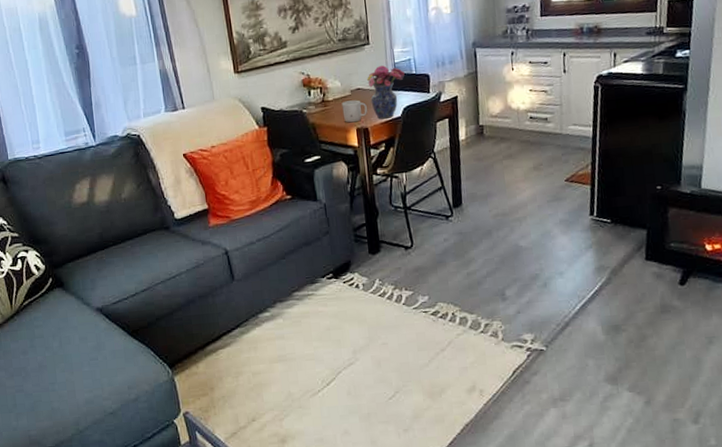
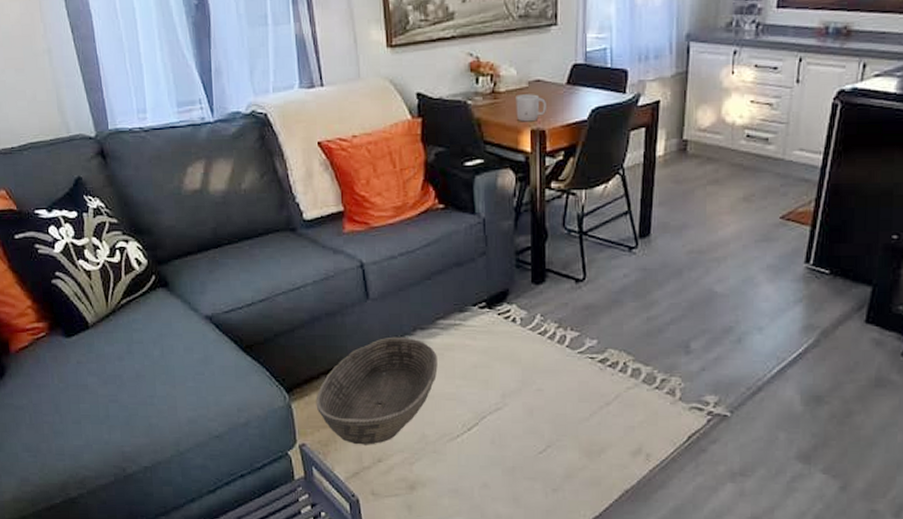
basket: none [195,309,297,408] -> present [316,336,438,445]
flower arrangement: present [367,65,405,119] -> none [550,54,597,121]

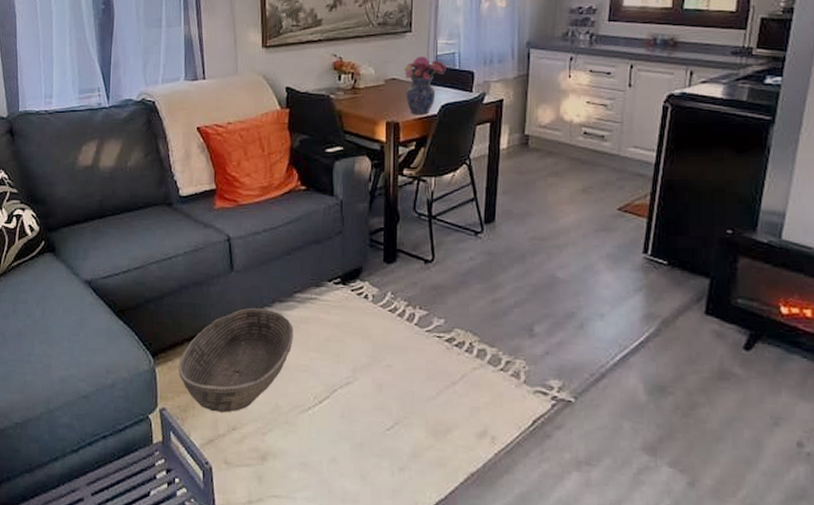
mug: present [515,94,548,122] -> none [373,90,402,115]
flower arrangement: none [550,54,597,121] -> present [404,57,447,115]

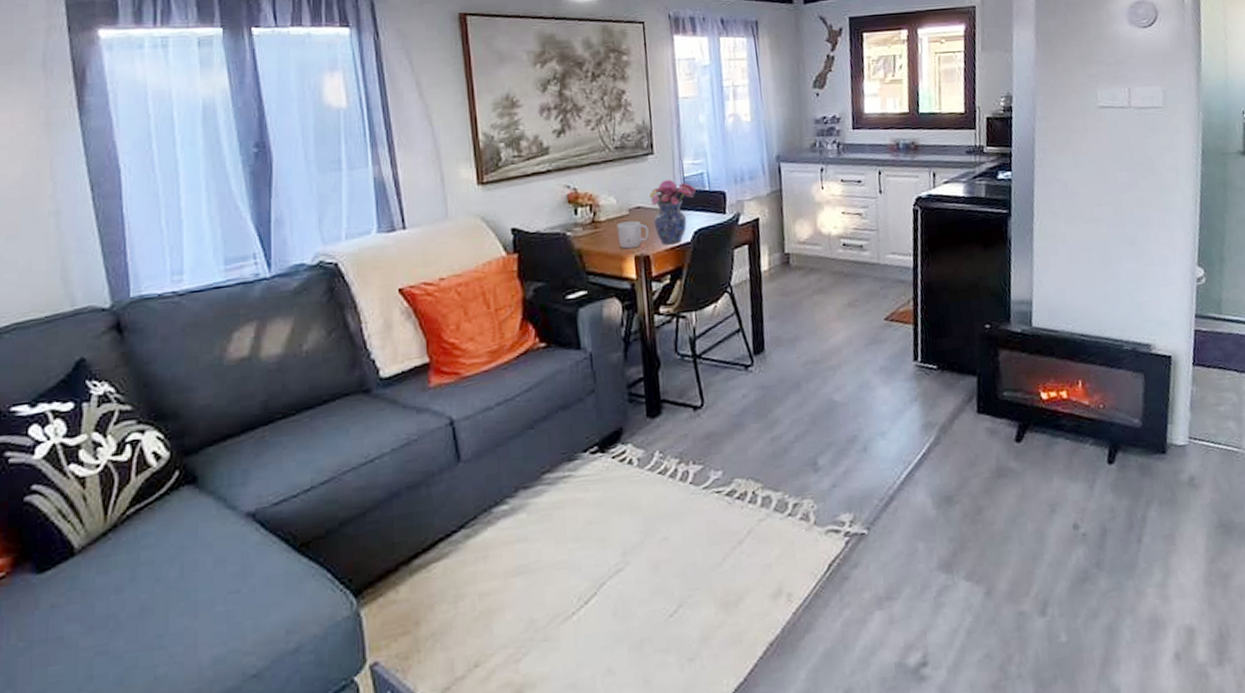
basket: present [178,307,293,413] -> none [393,500,546,650]
mug: none [373,90,402,115] -> present [617,220,650,249]

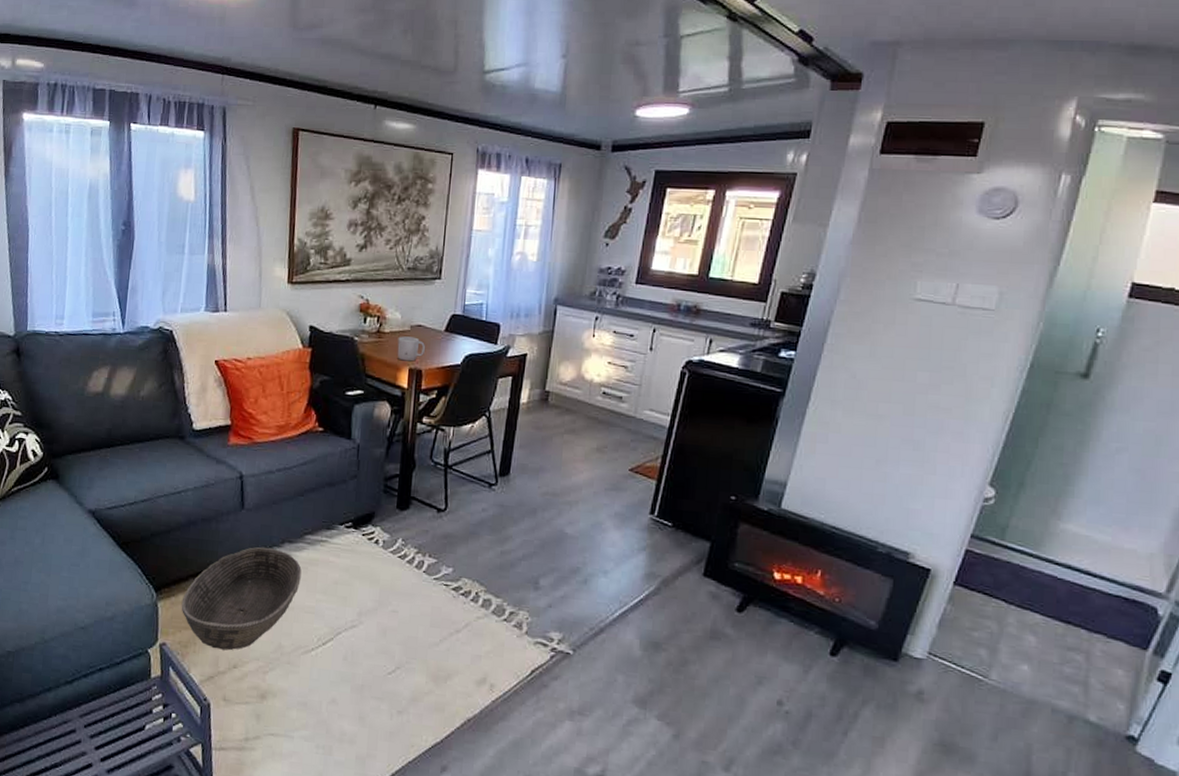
basket: none [393,500,546,650] -> present [181,547,302,651]
flower arrangement: present [649,180,696,245] -> none [430,305,474,364]

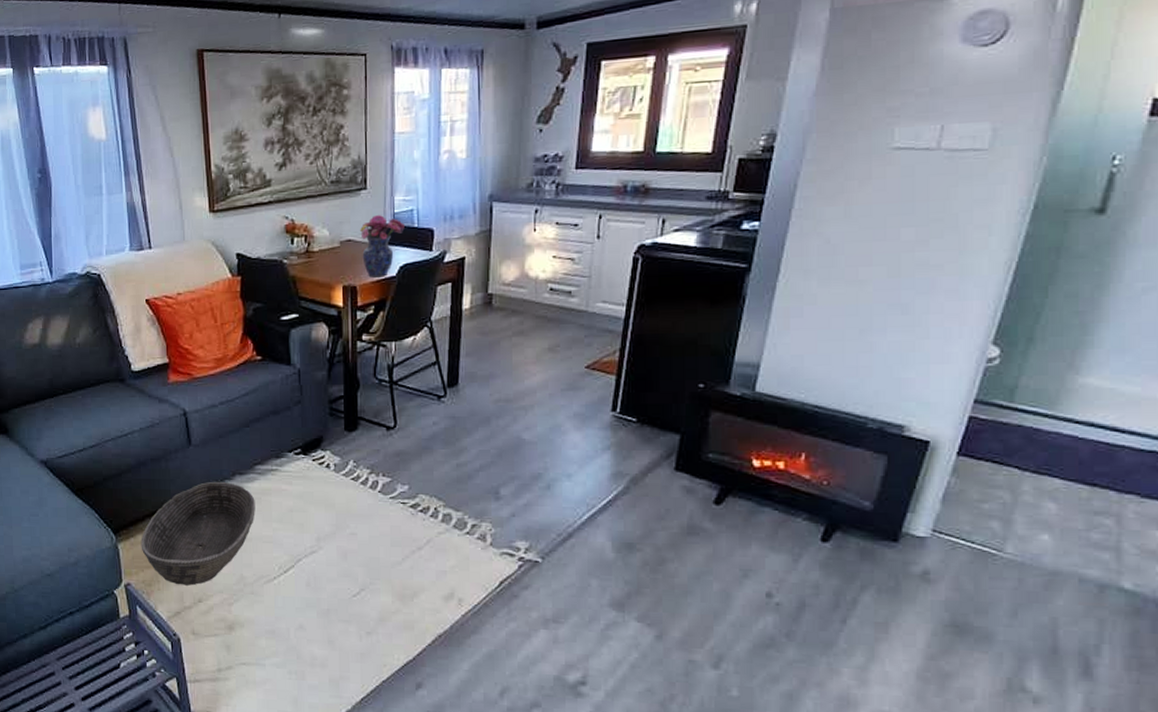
mug: present [397,336,426,362] -> none [328,253,358,279]
flower arrangement: none [430,305,474,364] -> present [360,215,405,277]

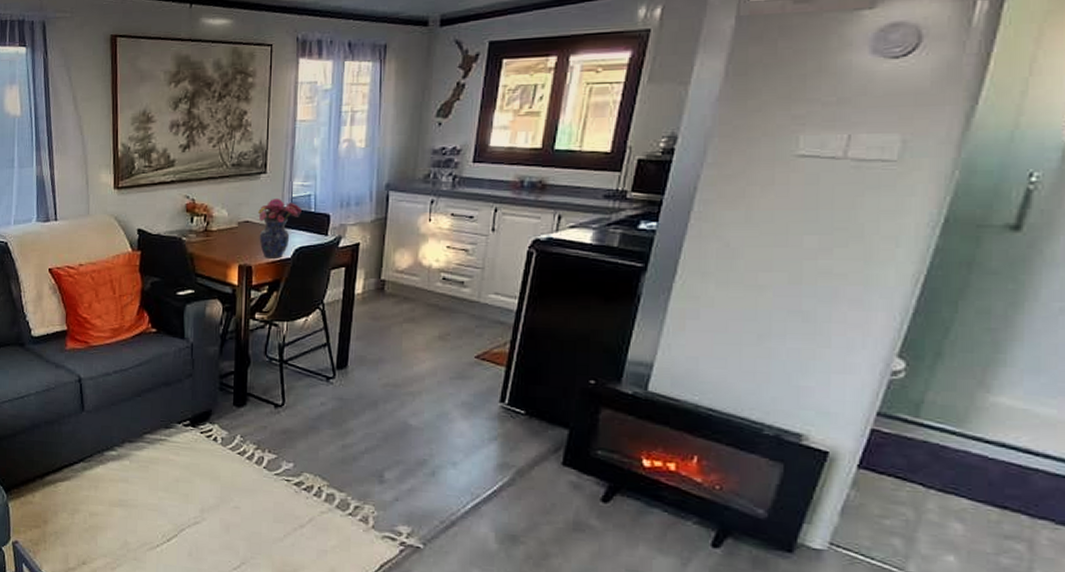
basket: present [140,481,255,586] -> none [30,447,143,548]

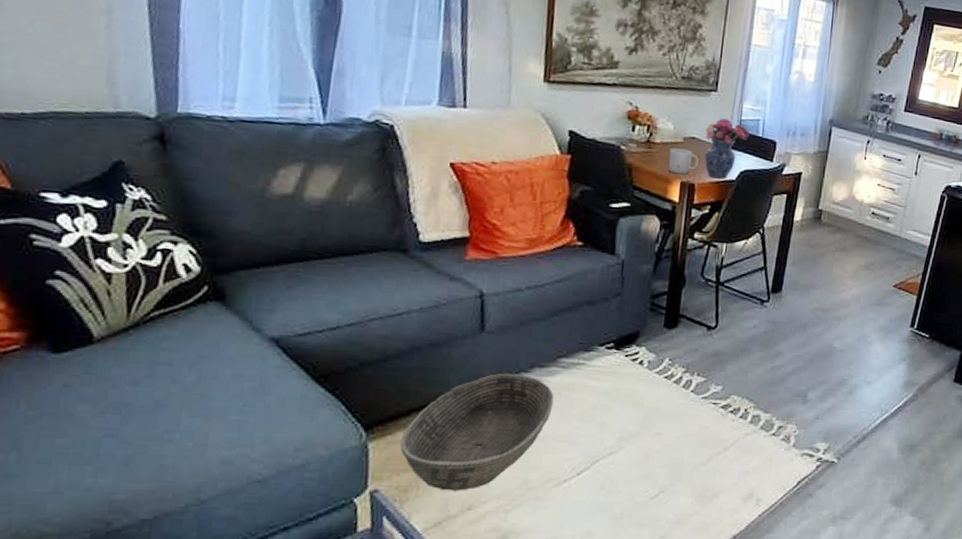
basket: none [30,447,143,548] -> present [399,373,554,491]
mug: none [225,233,255,258] -> present [668,147,700,175]

